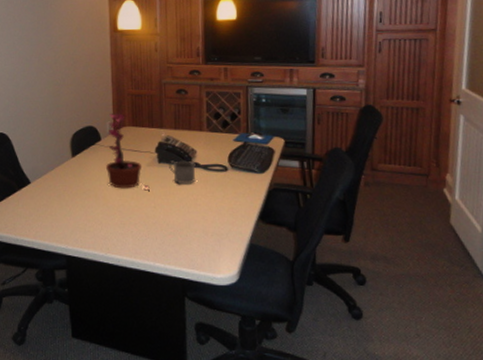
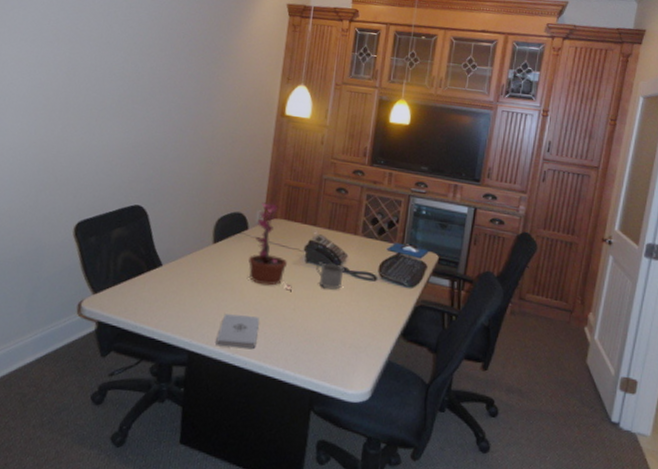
notepad: none [89,218,125,248] -> present [216,314,260,348]

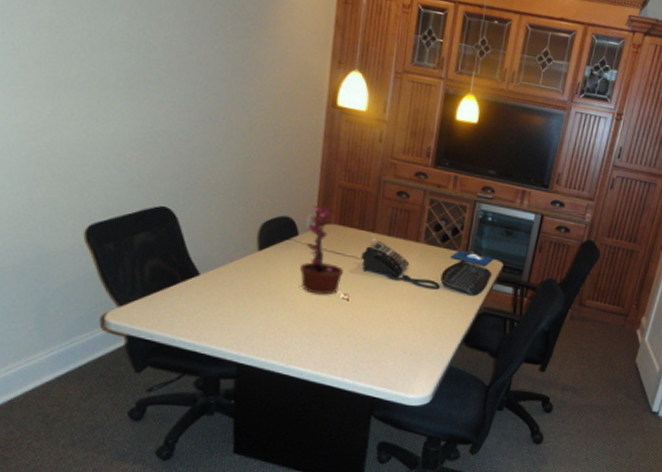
notepad: present [216,314,260,348] -> none [267,325,315,359]
mug: present [316,262,344,290] -> none [375,270,405,299]

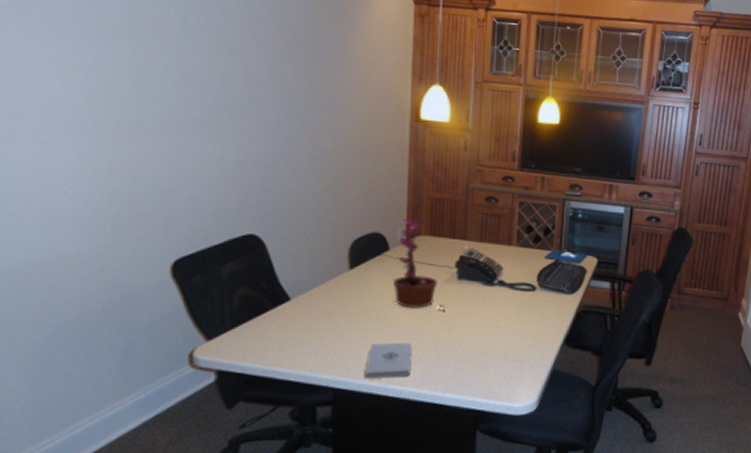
notepad: none [267,325,315,359] -> present [364,343,412,379]

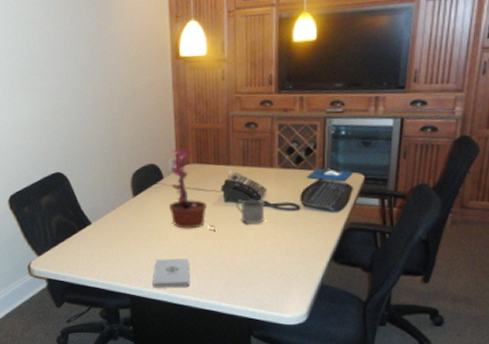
mug: none [470,277,501,305] -> present [236,199,265,224]

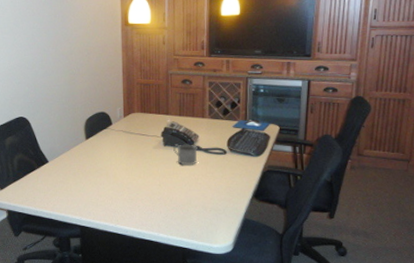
notepad: present [152,259,190,288] -> none [100,194,133,220]
potted plant: present [169,150,215,230] -> none [117,101,155,169]

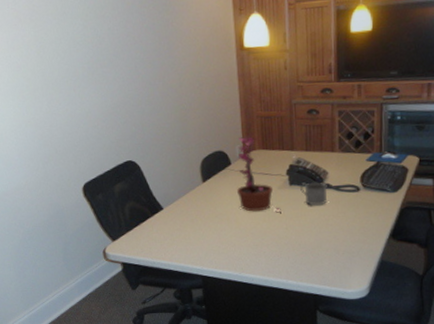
potted plant: none [117,101,155,169] -> present [237,136,281,212]

